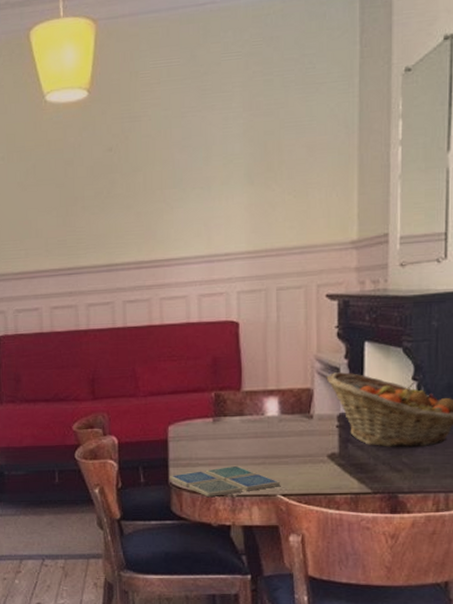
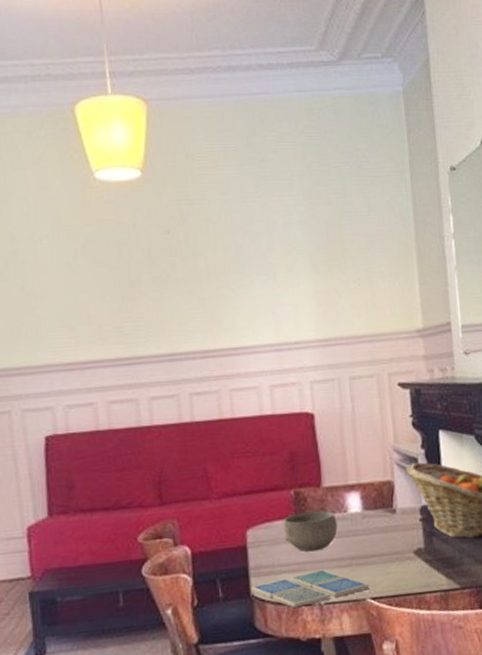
bowl: none [203,412,254,449] -> present [283,510,338,552]

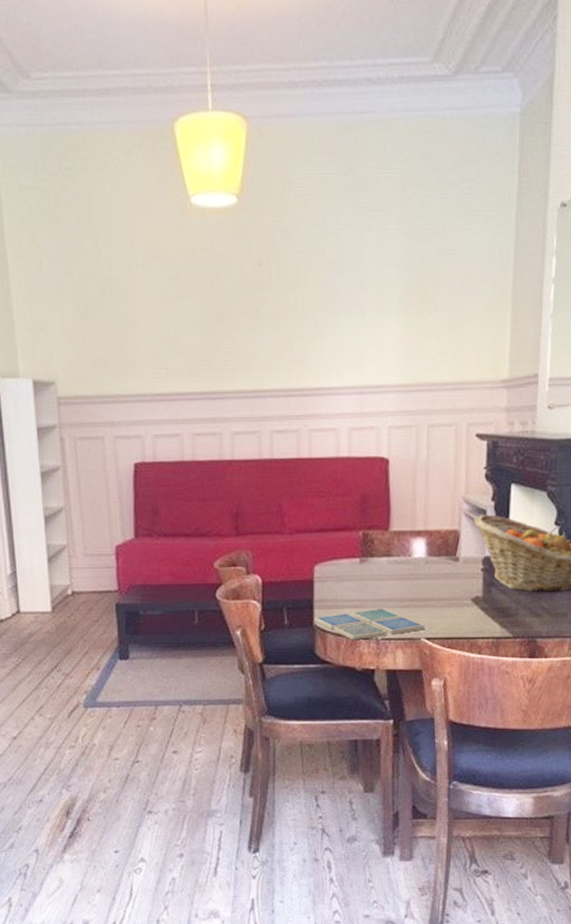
bowl: present [283,510,338,552] -> none [349,553,401,591]

